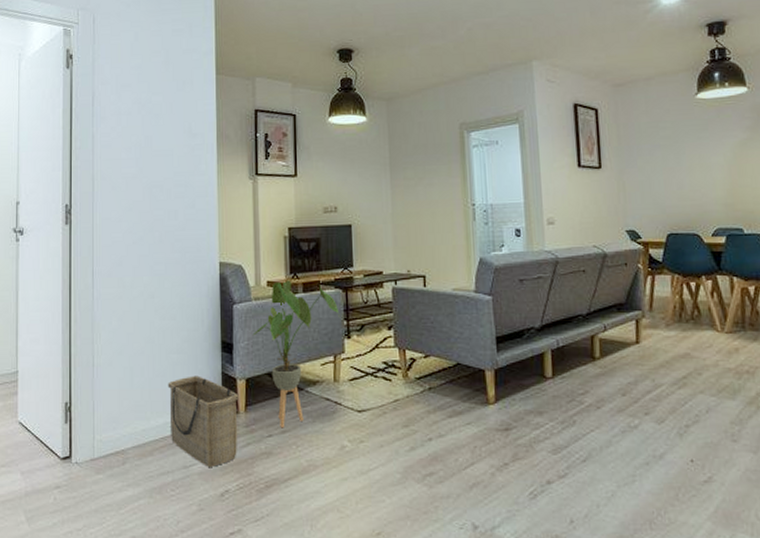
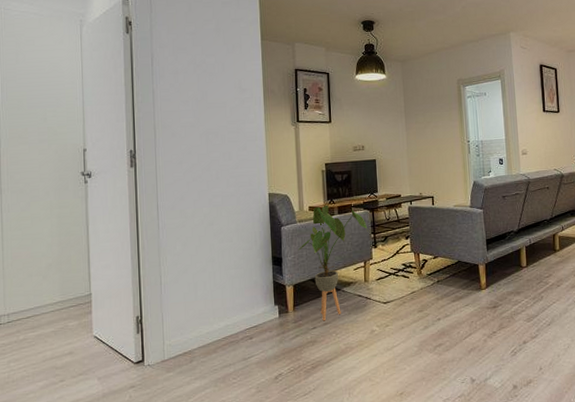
basket: present [167,375,239,467] -> none [227,285,288,357]

